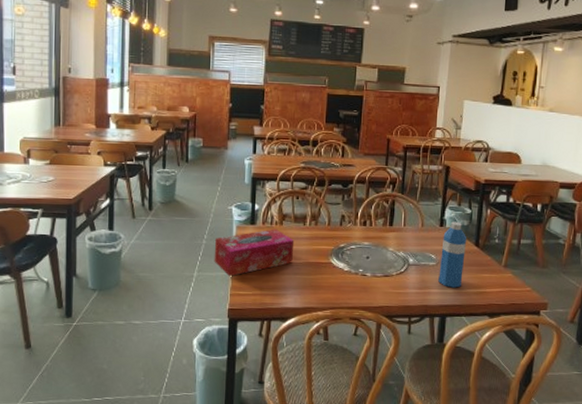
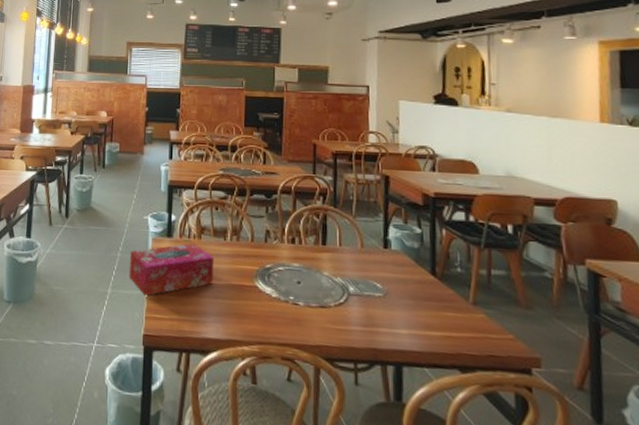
water bottle: present [438,221,466,288] -> none [387,242,420,329]

